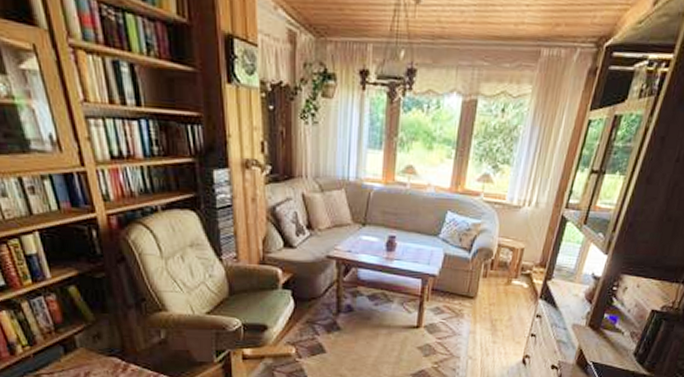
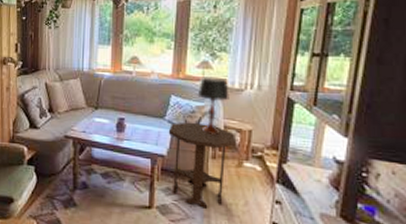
side table: none [441,240,509,325] -> present [168,122,237,209]
table lamp: none [474,191,507,253] -> present [197,77,229,135]

